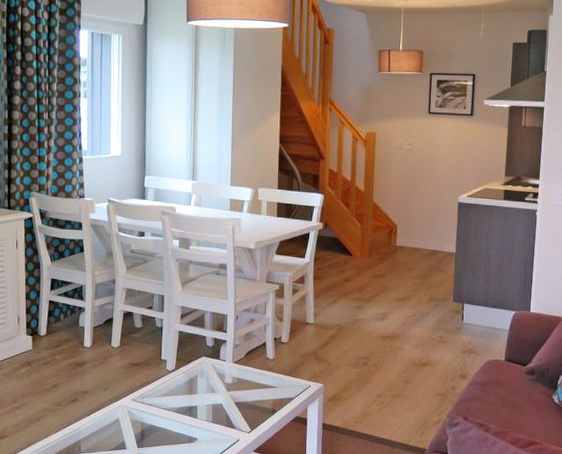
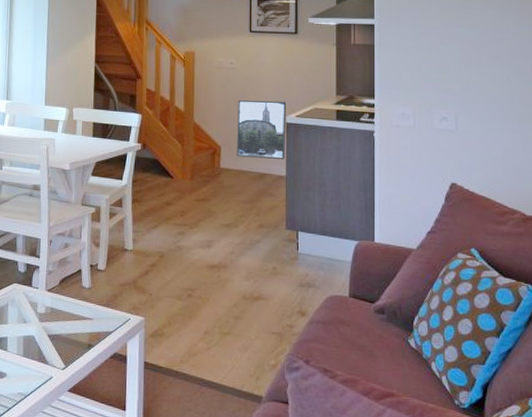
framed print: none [412,181,460,237] -> present [237,100,287,159]

